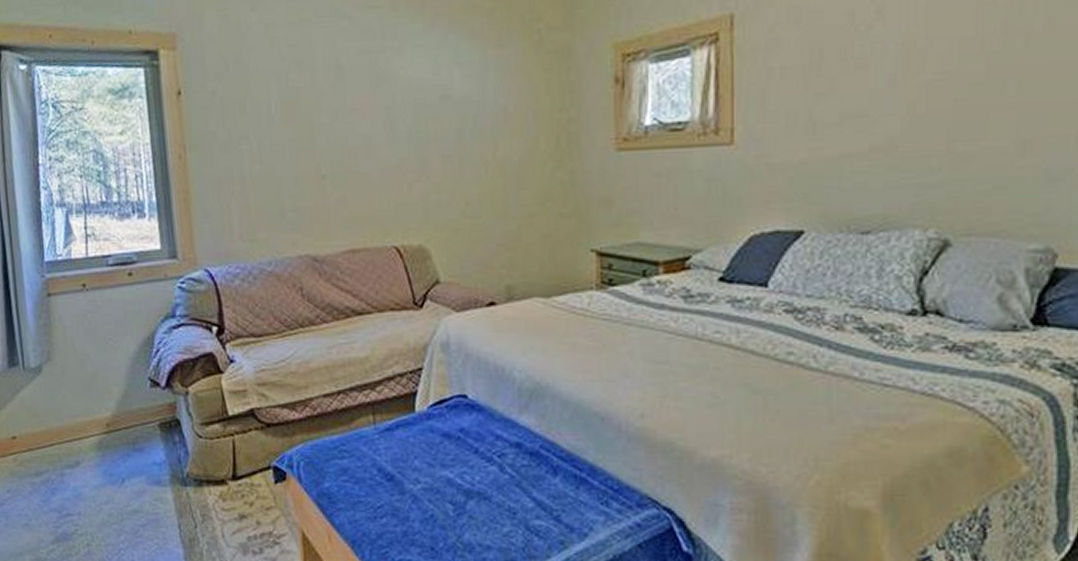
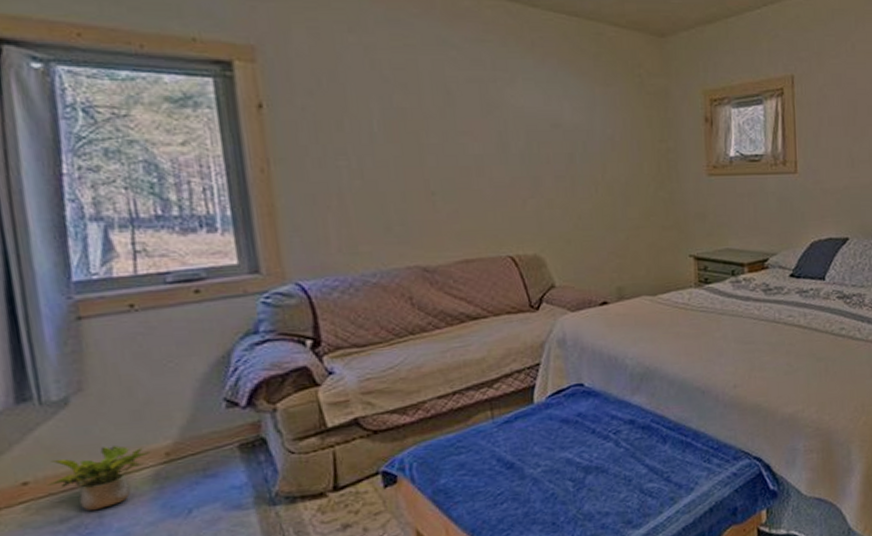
potted plant: none [28,413,96,469] -> present [47,445,151,511]

